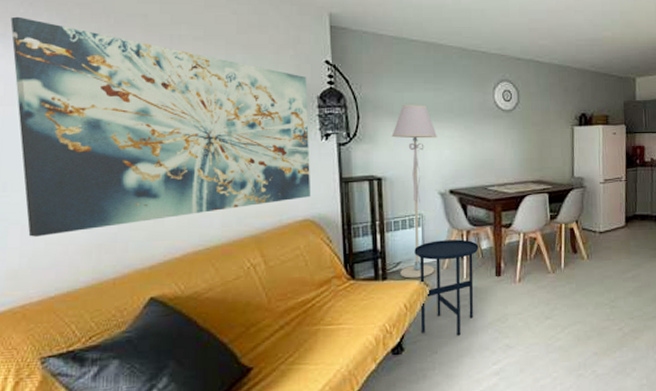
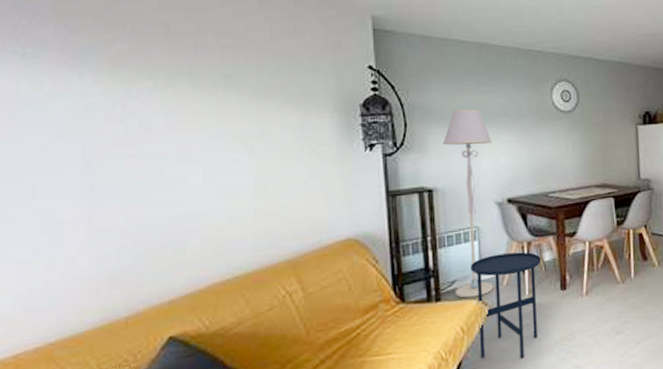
wall art: present [10,16,311,237] -> none [10,29,355,275]

